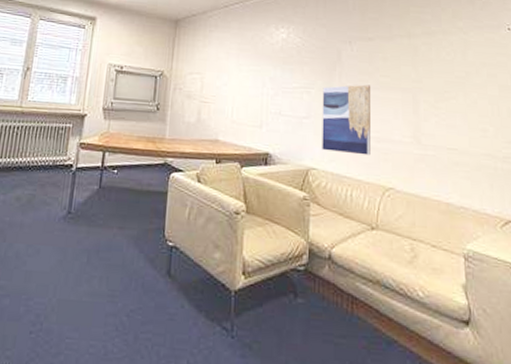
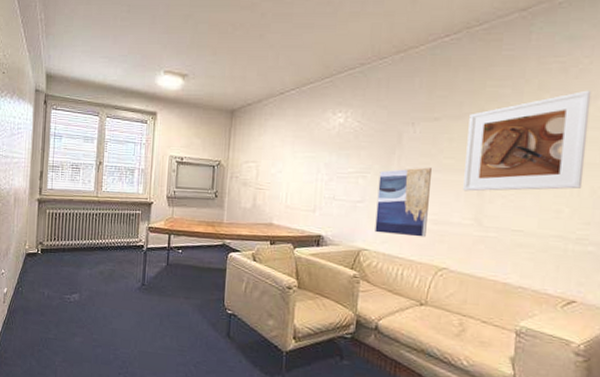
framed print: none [399,20,501,110] -> present [463,90,592,192]

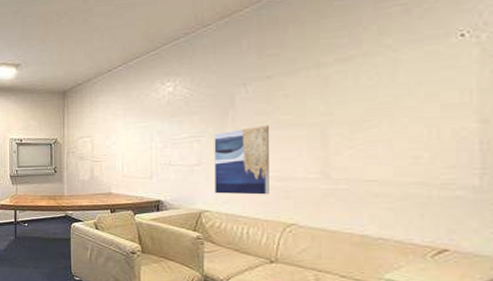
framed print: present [463,90,592,192] -> none [304,29,442,146]

